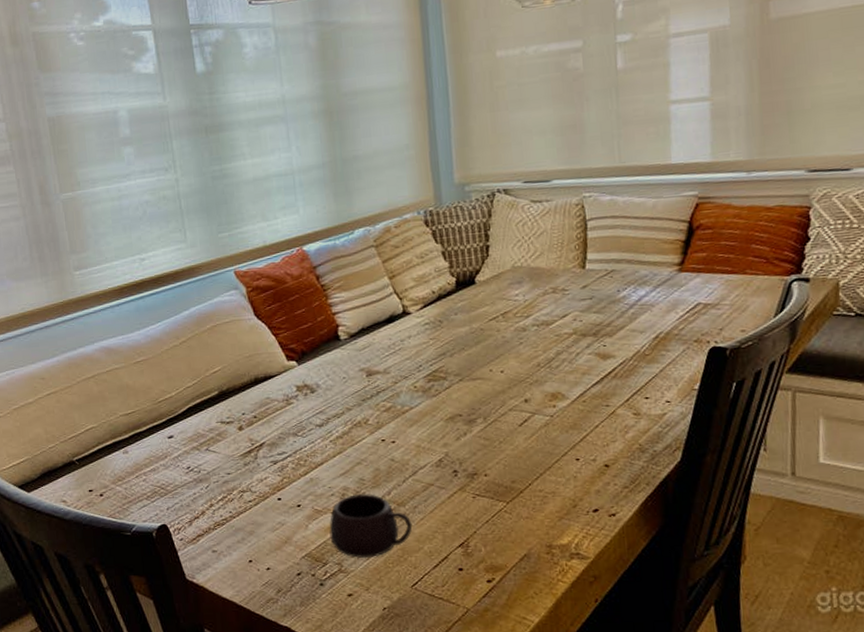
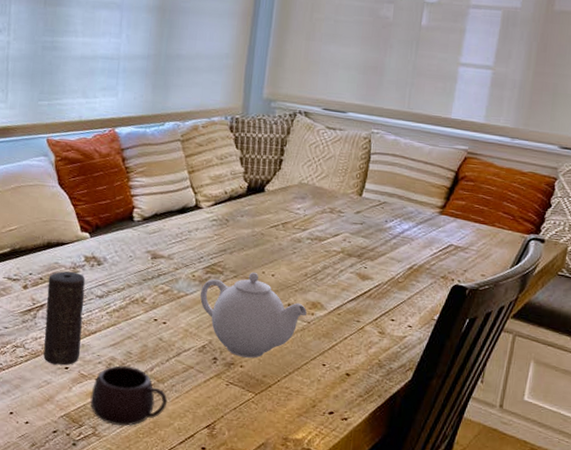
candle: none [262,404,311,504] -> present [43,271,85,366]
teapot: none [425,371,547,465] -> present [200,271,307,358]

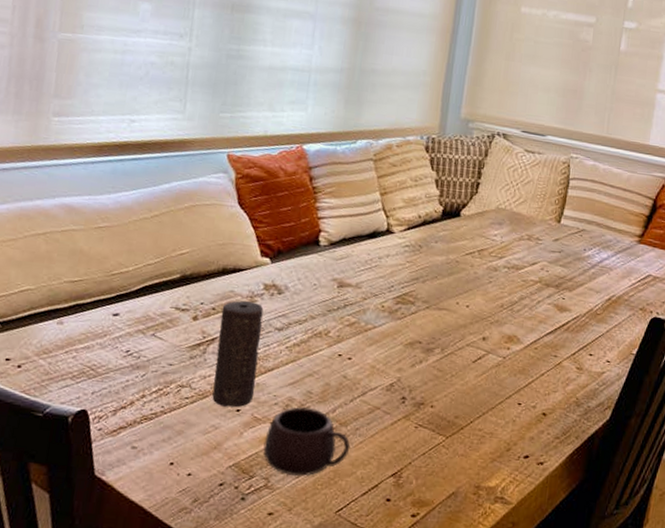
teapot: present [200,271,307,358] -> none [389,302,502,397]

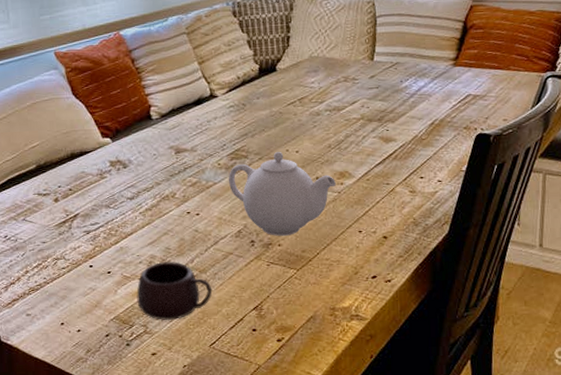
candle: present [212,300,264,408] -> none [77,178,120,271]
teapot: none [389,302,502,397] -> present [228,151,336,236]

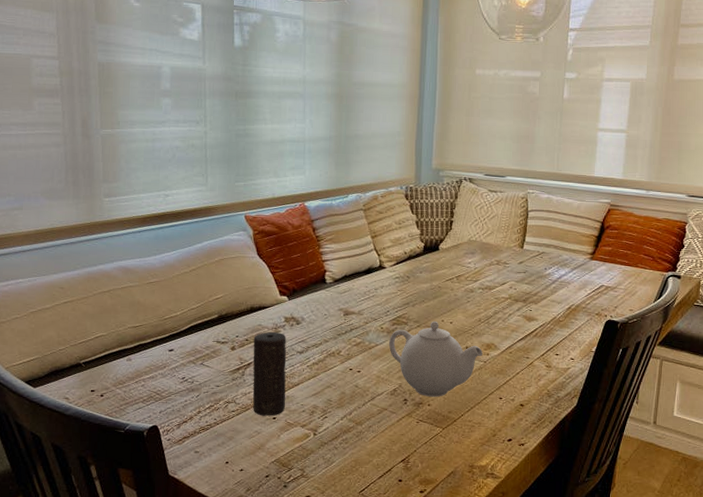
candle: none [77,178,120,271] -> present [252,331,287,416]
mug: present [136,262,213,321] -> none [297,412,366,467]

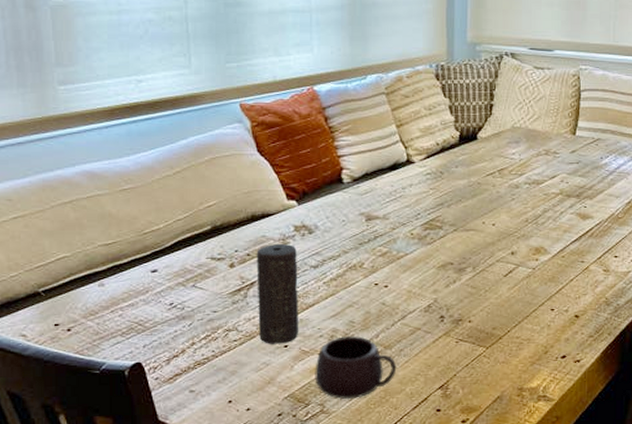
mug: none [297,412,366,467] -> present [315,336,397,400]
teapot: present [388,321,483,397] -> none [420,223,531,312]

